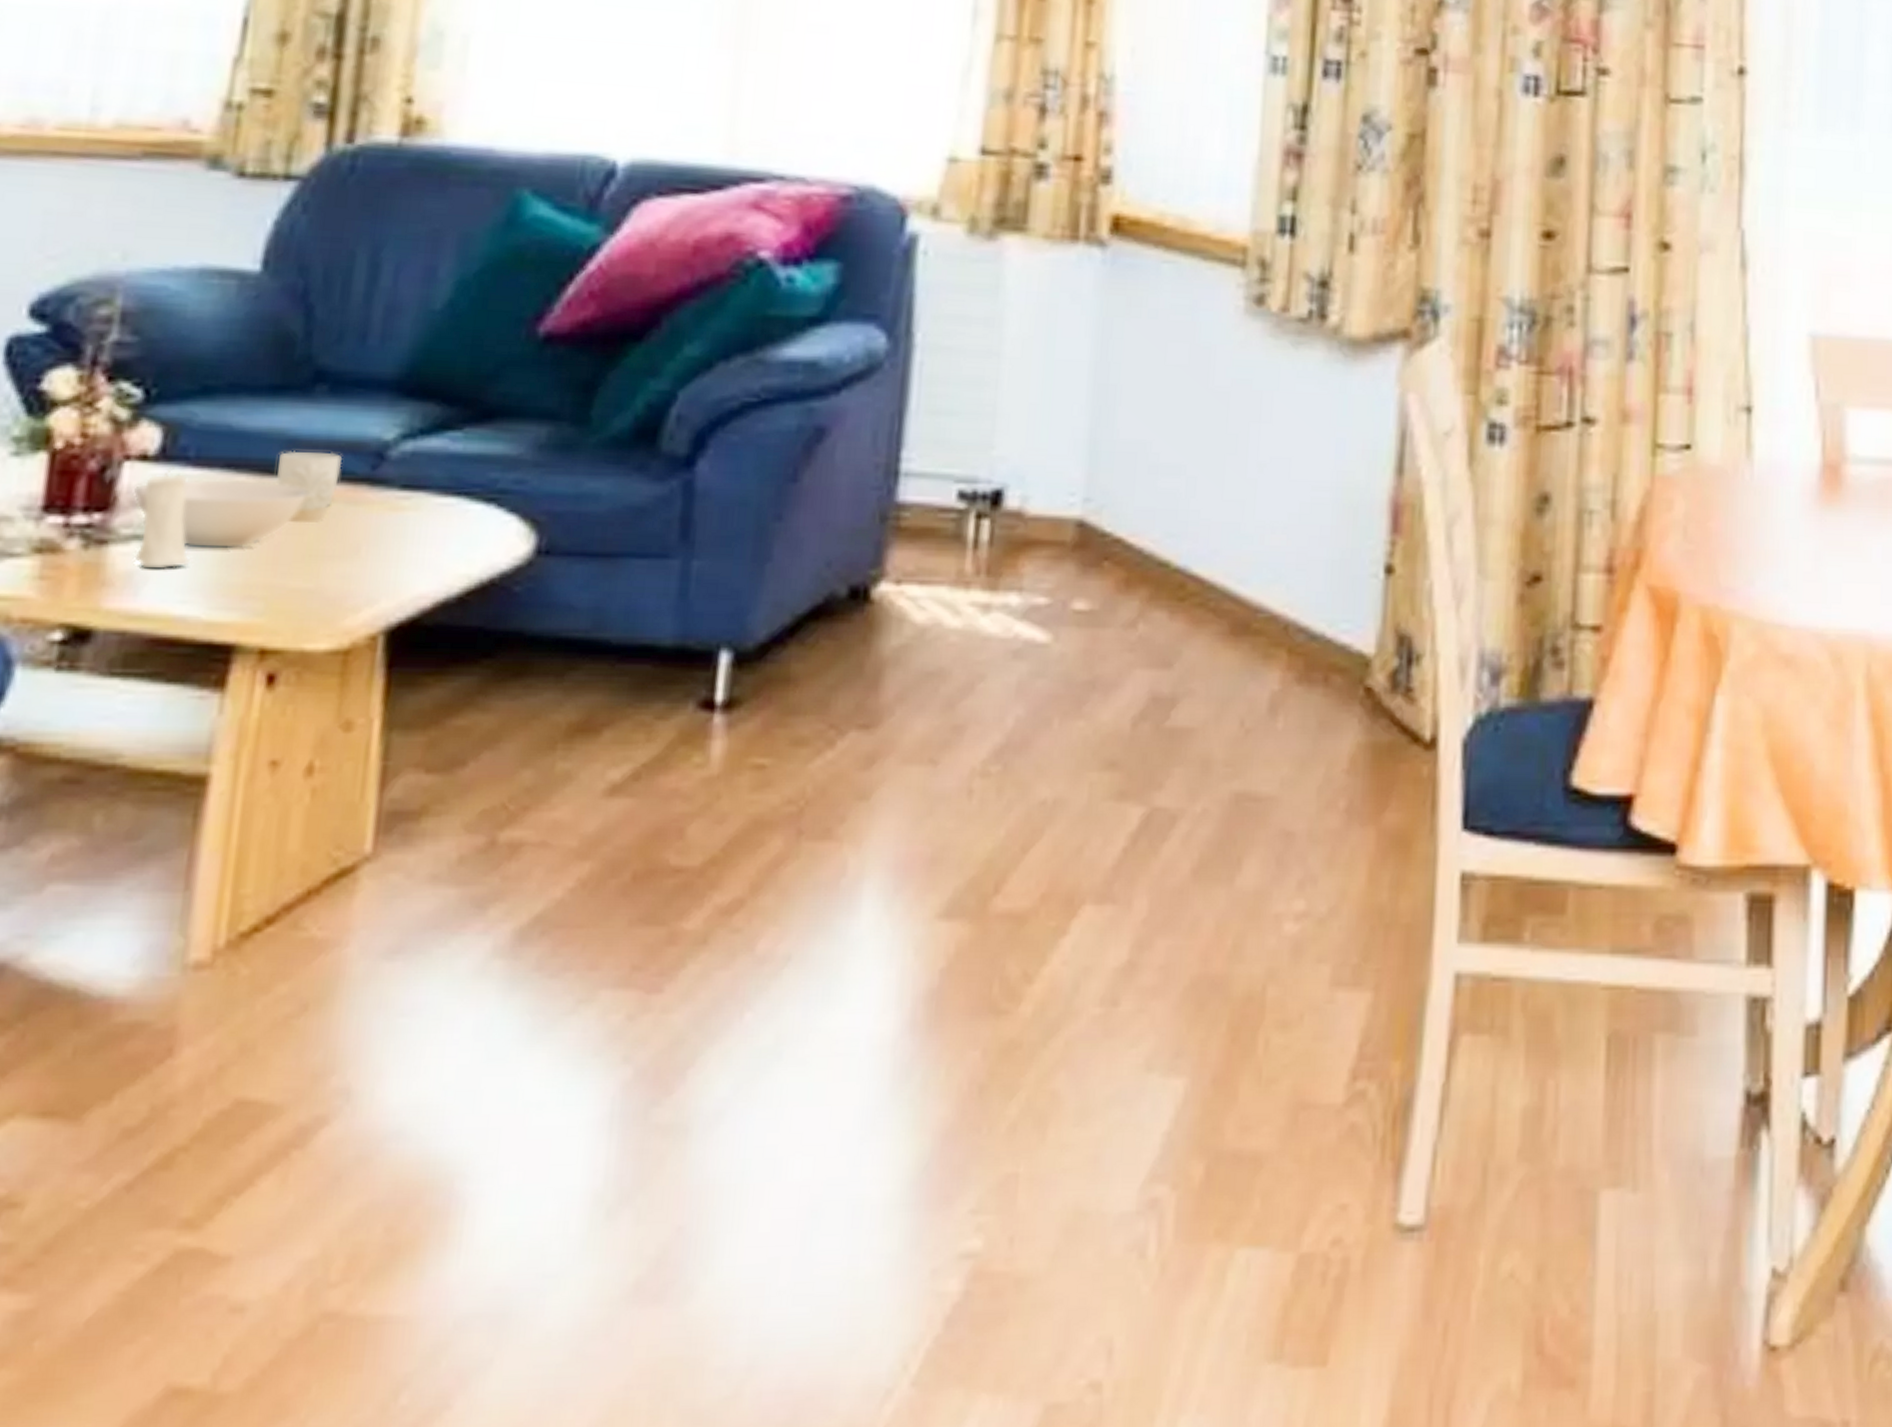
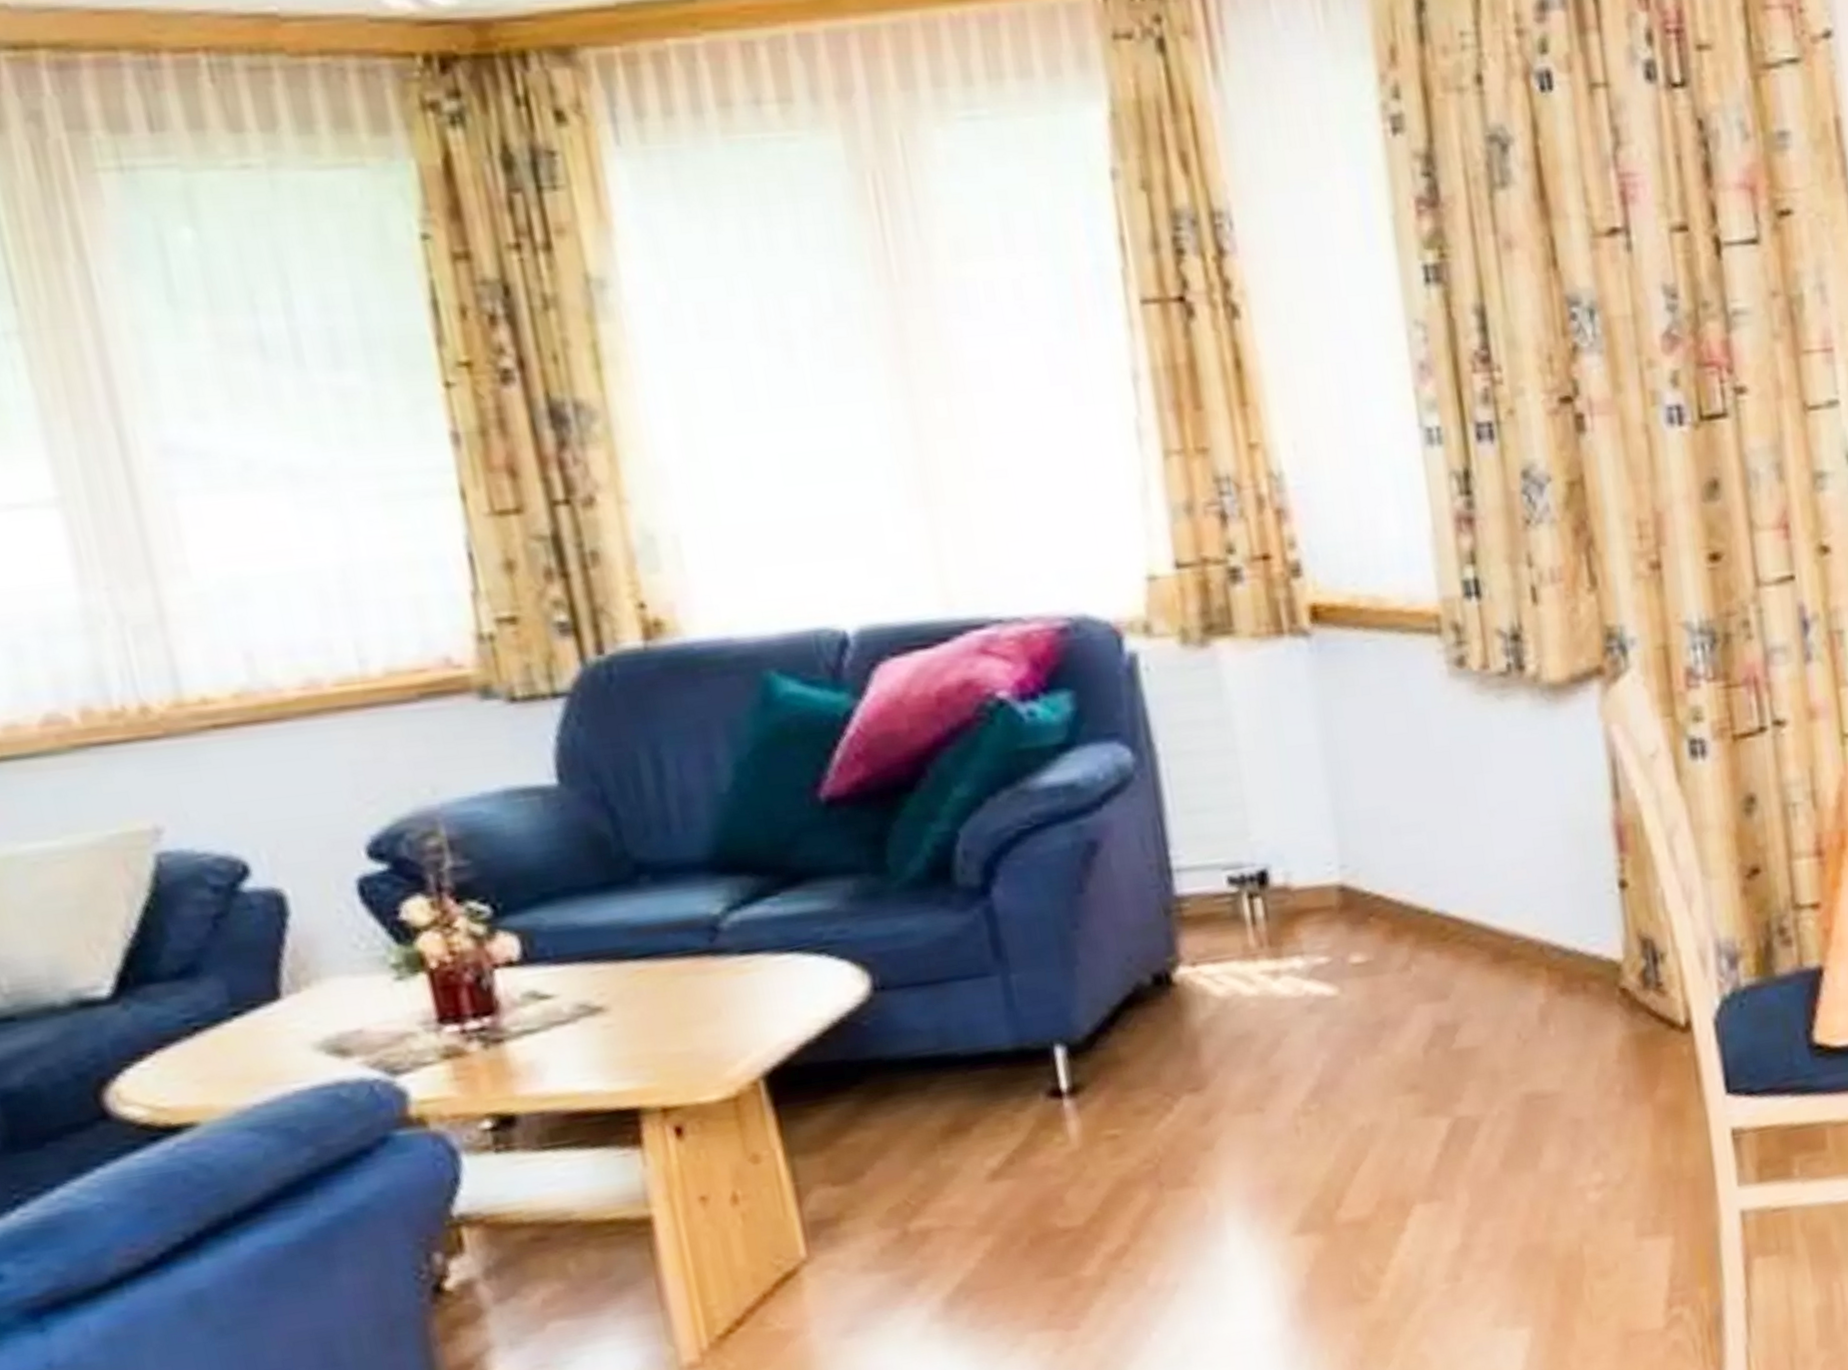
bowl: present [132,479,308,548] -> none [510,966,662,1033]
candle: present [134,466,189,569] -> none [517,967,578,1057]
cup: present [277,450,342,524] -> none [626,932,686,998]

